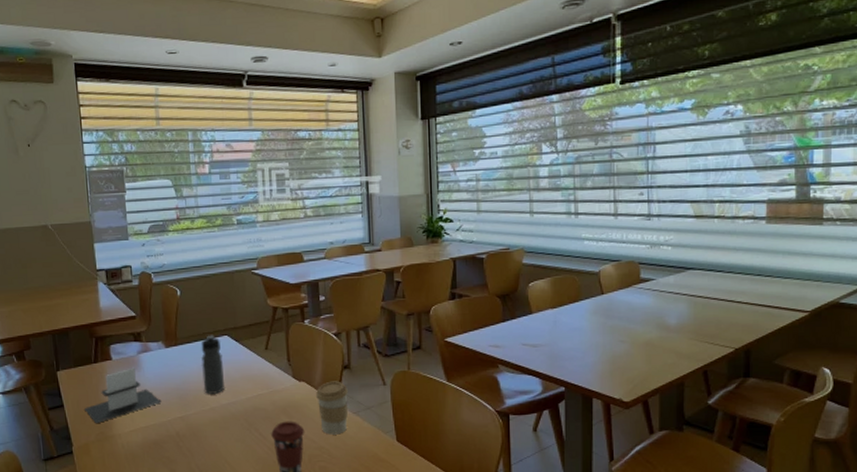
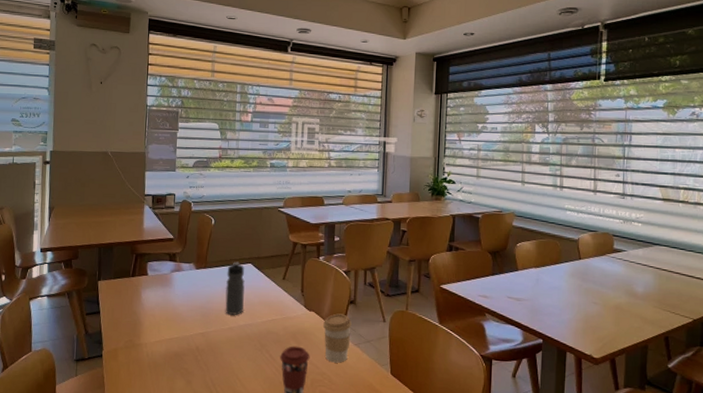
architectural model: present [84,367,162,423] -> none [118,284,187,331]

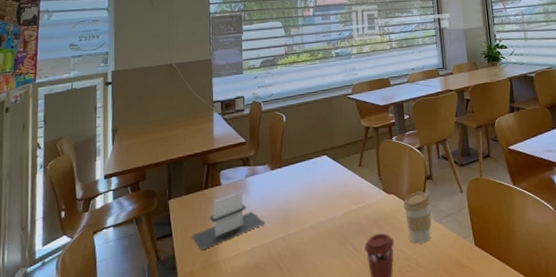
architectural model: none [118,284,187,331] -> present [192,191,265,250]
water bottle: present [225,262,245,315] -> none [302,155,323,212]

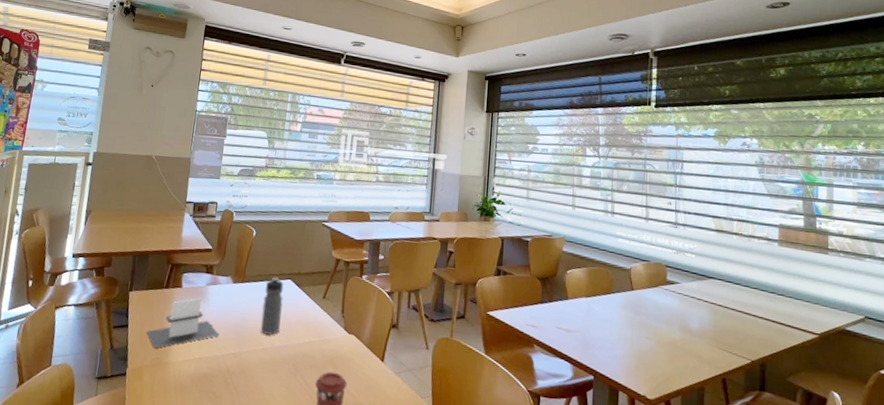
water bottle: none [302,155,323,212] -> present [260,277,284,335]
coffee cup: present [403,191,432,244] -> none [363,338,393,393]

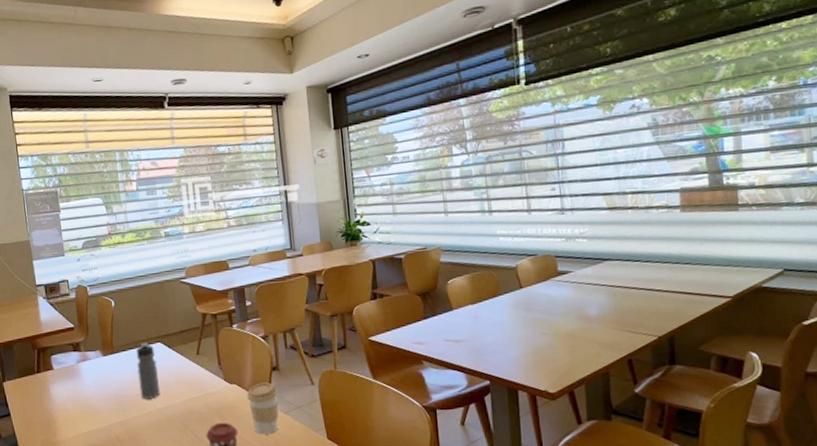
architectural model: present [146,298,220,348] -> none [30,376,102,430]
coffee cup: none [363,338,393,393] -> present [247,382,279,435]

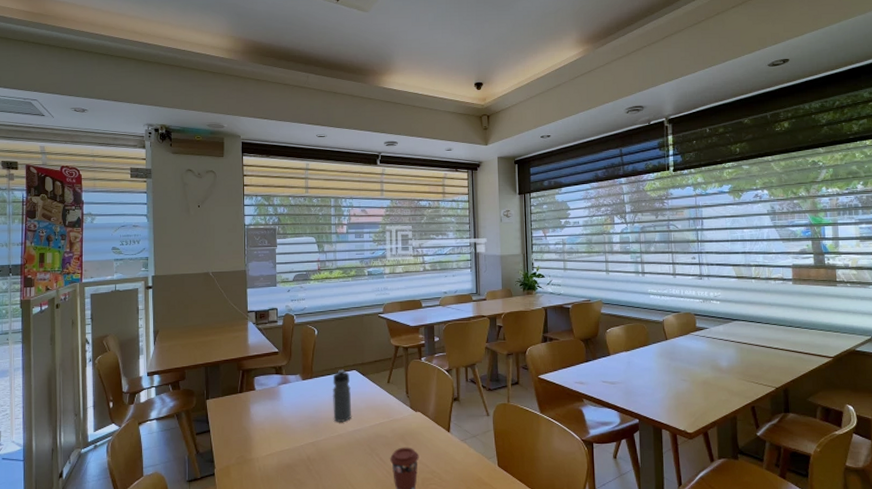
coffee cup: present [247,382,279,435] -> none [430,411,457,460]

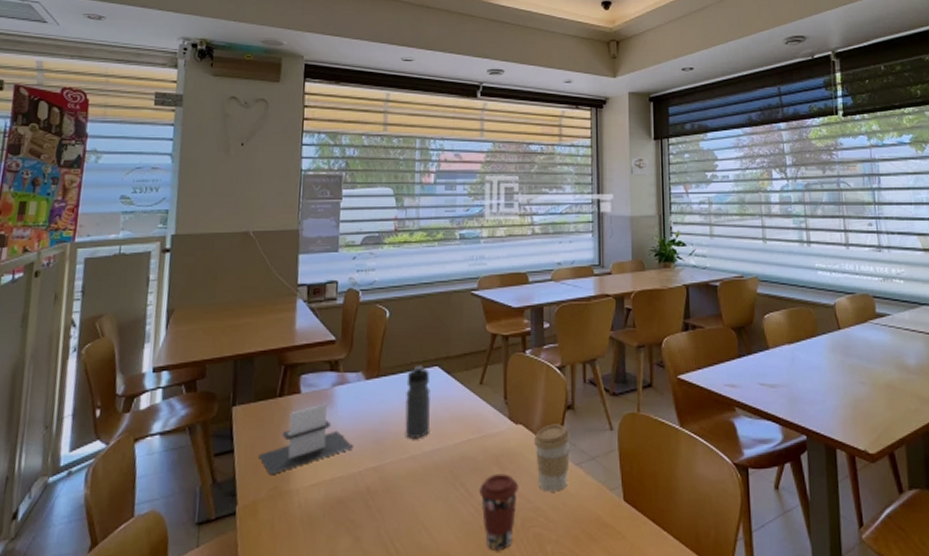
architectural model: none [228,397,296,447] -> present [259,403,354,474]
coffee cup: none [430,411,457,460] -> present [534,424,570,492]

